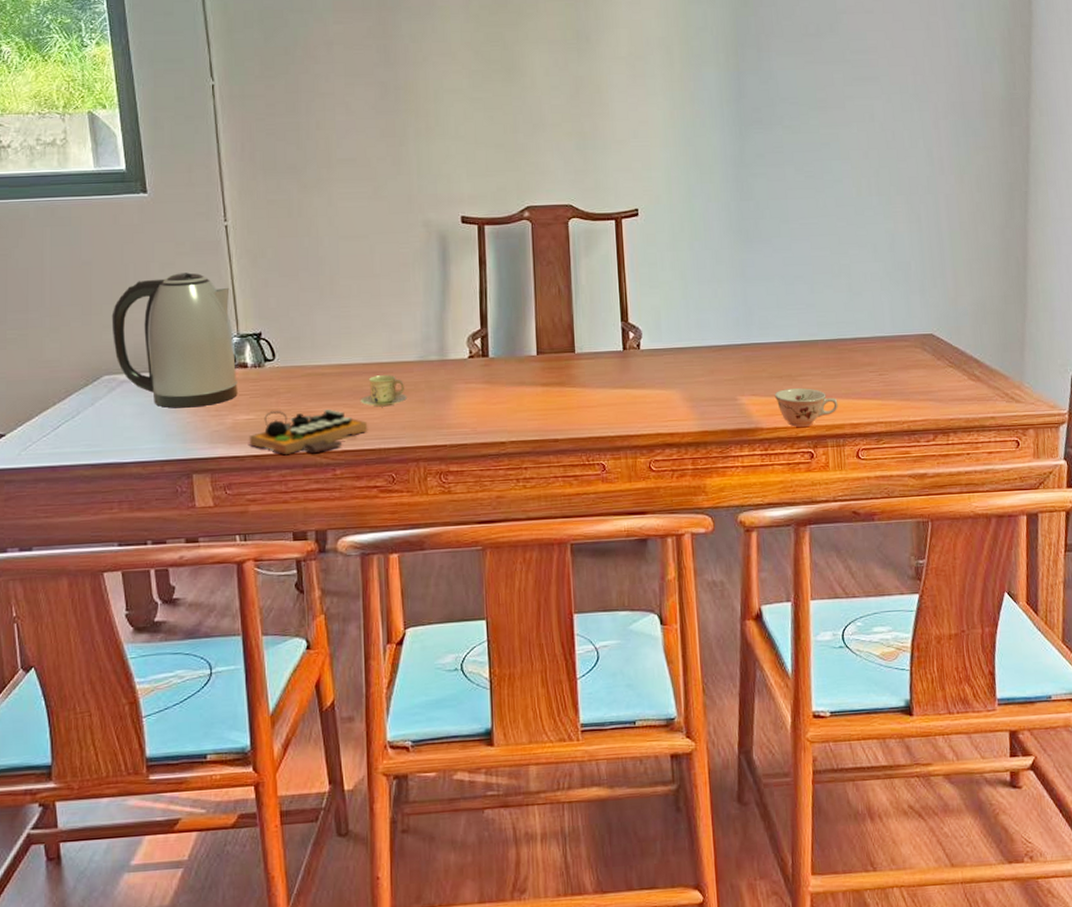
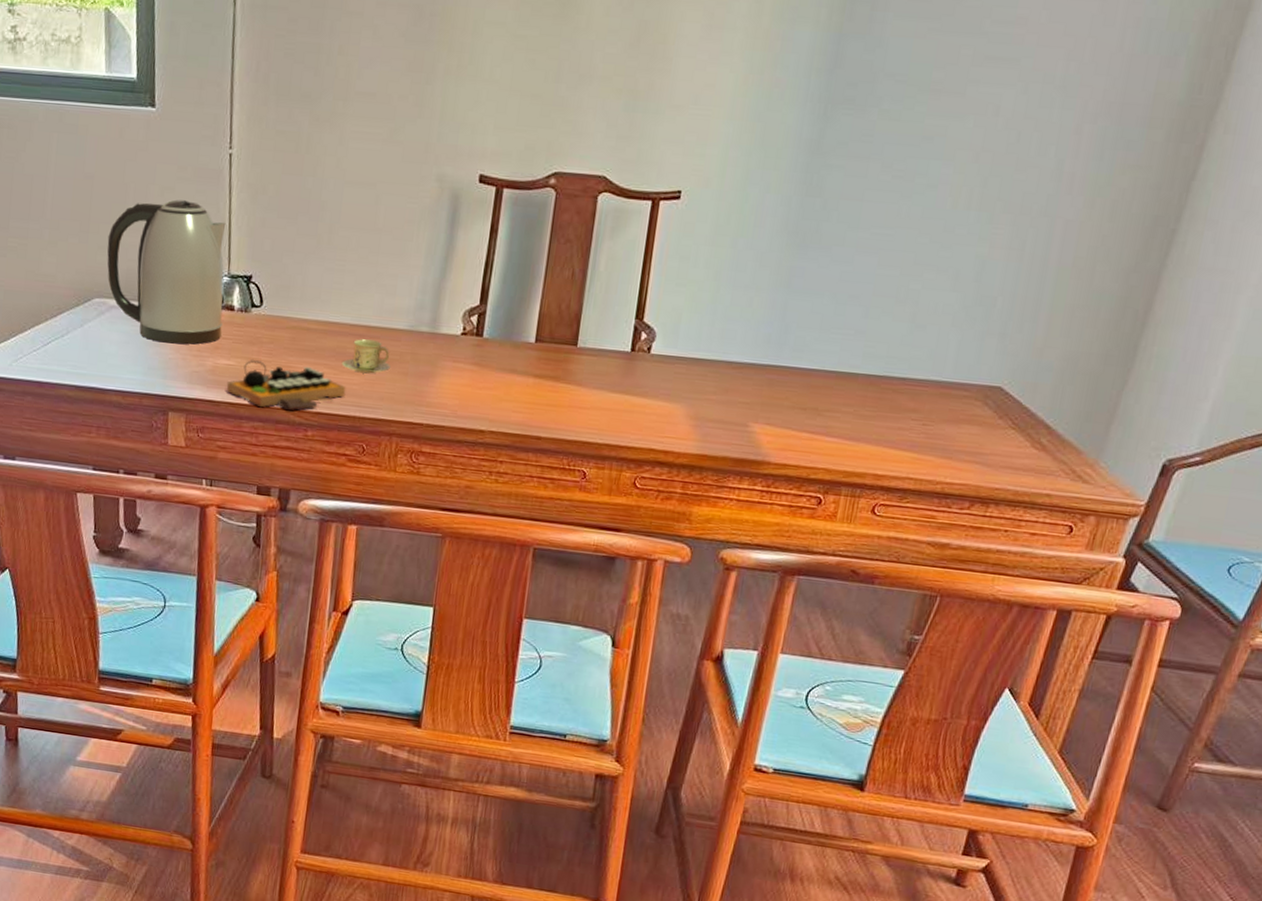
teacup: present [774,388,838,427] -> none [792,423,865,469]

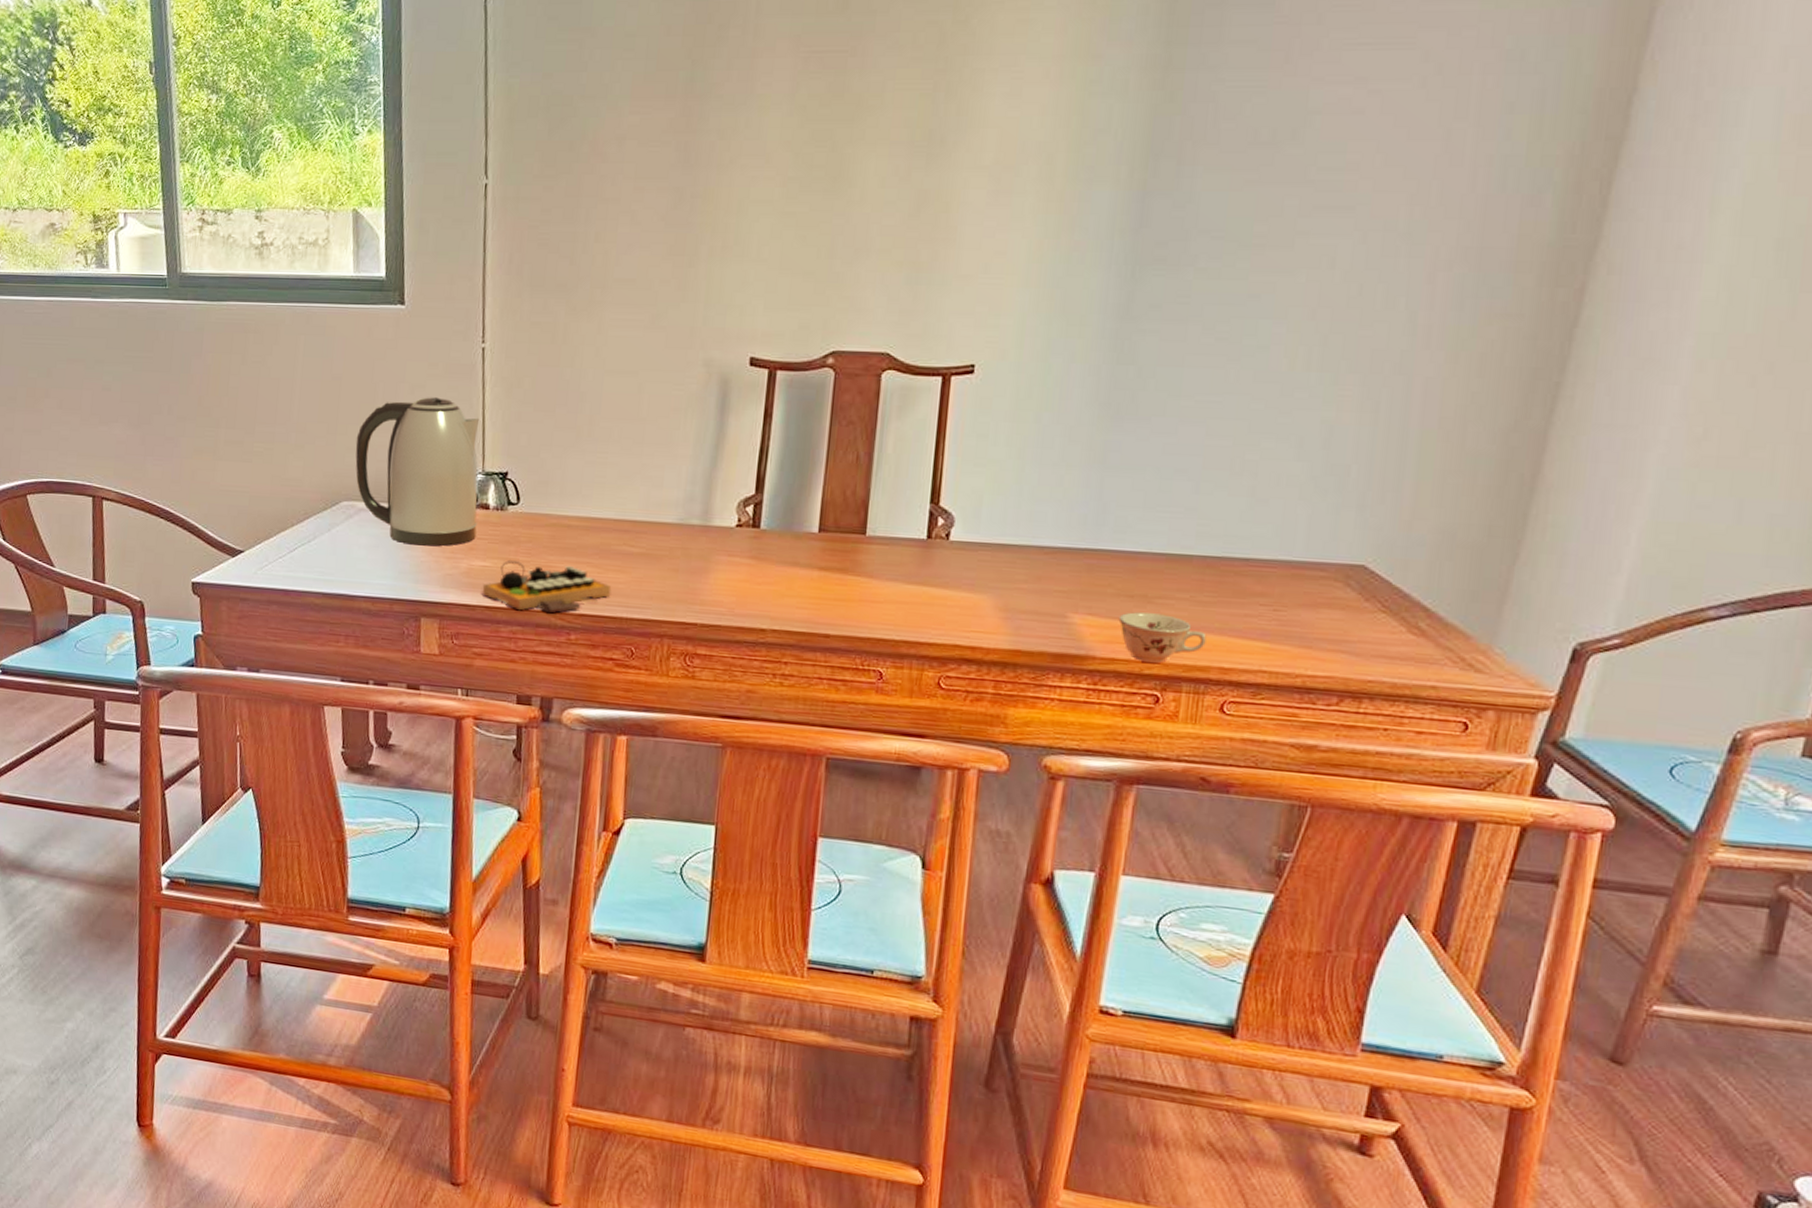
cup and saucer: present [341,339,390,374] -> none [605,534,659,572]
teacup: none [792,423,865,469] -> present [1118,612,1207,663]

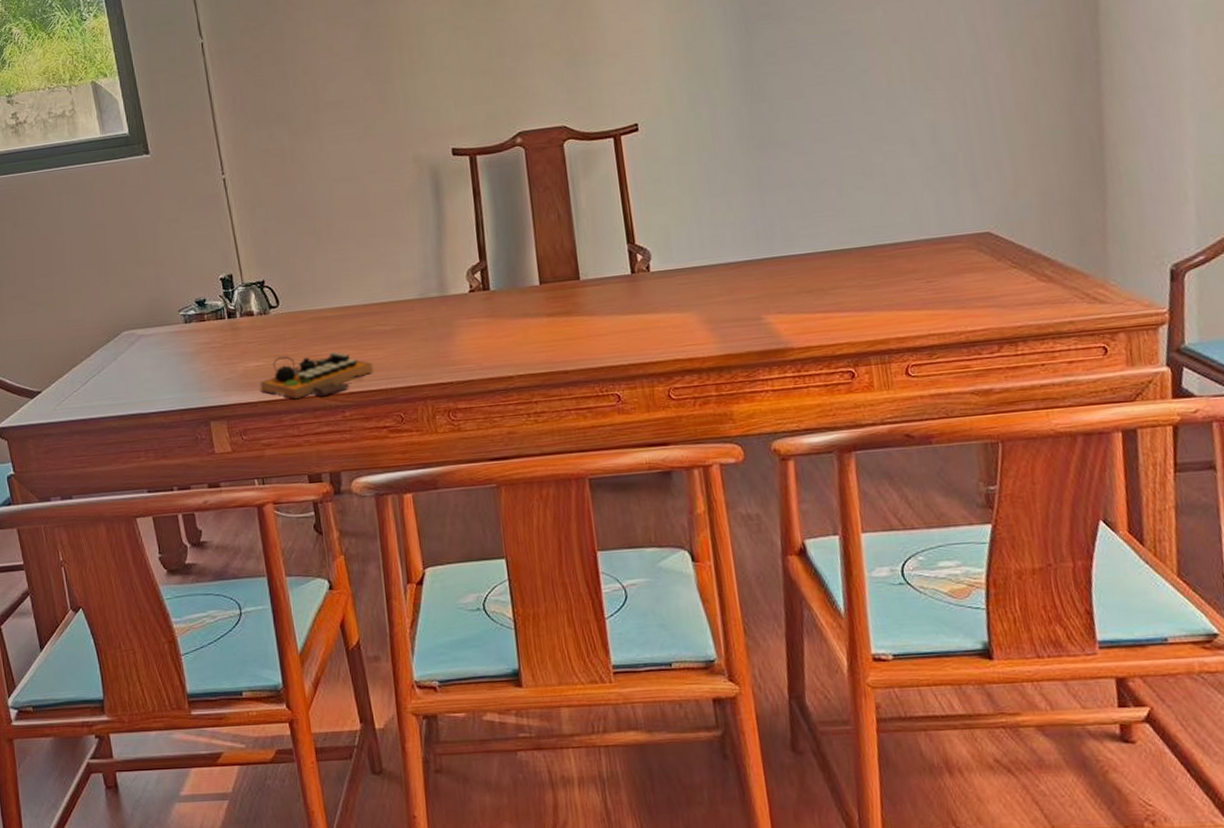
kettle: present [355,397,480,546] -> none [126,227,246,359]
teacup: present [1118,612,1207,663] -> none [804,301,881,345]

